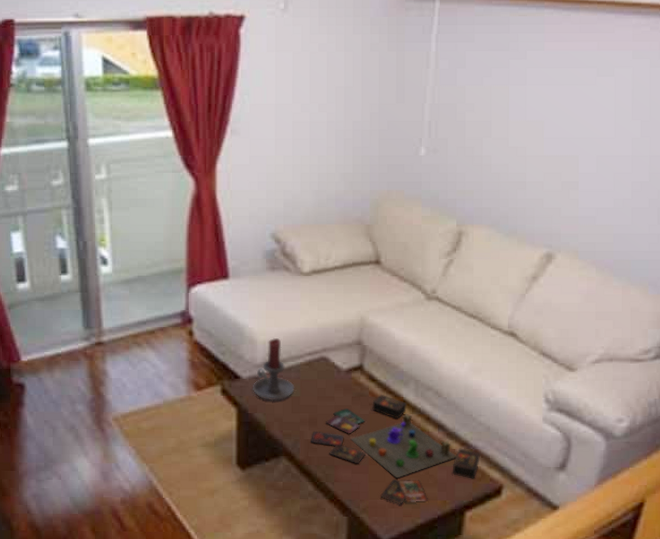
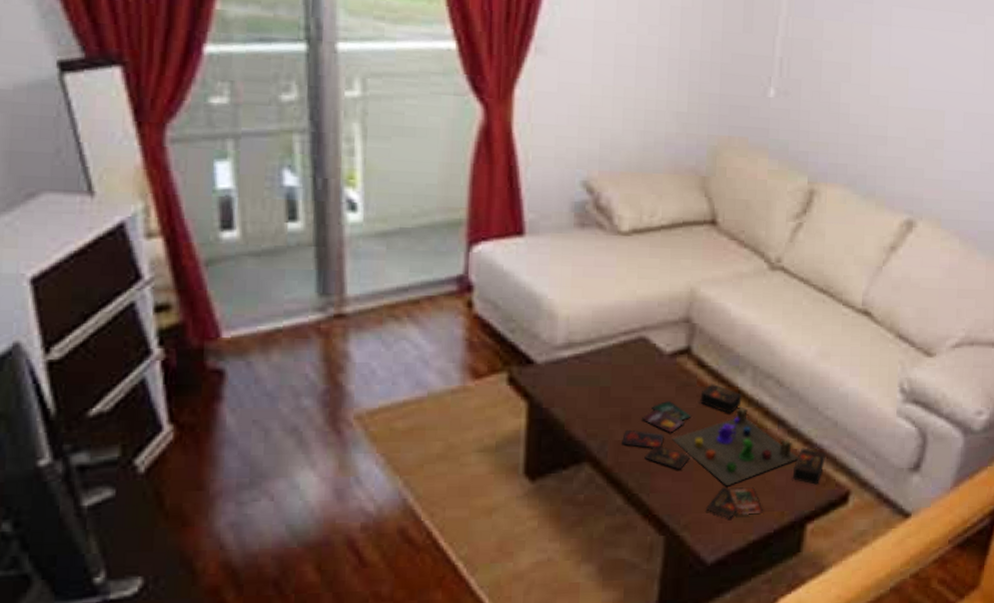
candle holder: present [253,338,295,401] -> none [550,313,604,393]

